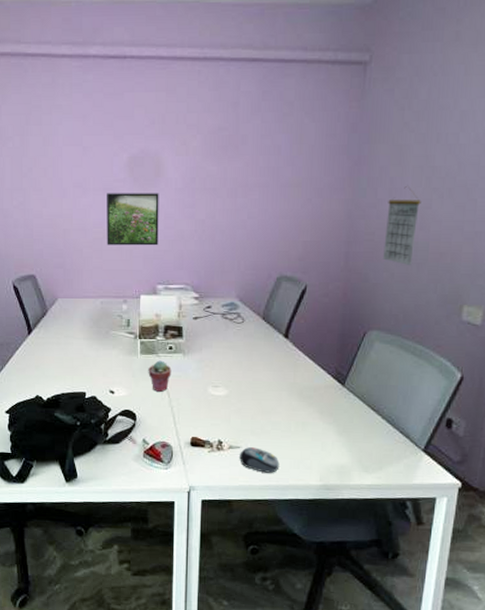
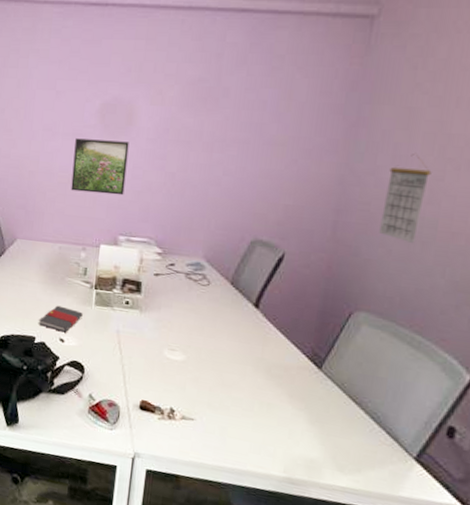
book: none [87,359,130,384] -> present [38,305,83,333]
potted succulent: present [148,360,172,392] -> none [101,314,127,348]
computer mouse: present [239,447,280,473] -> none [192,420,238,454]

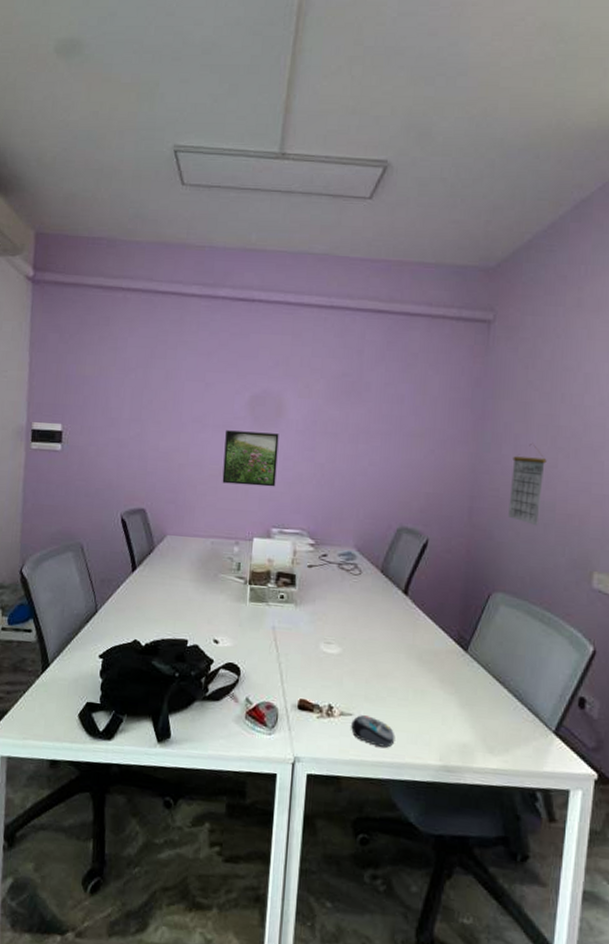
book: present [38,305,83,333] -> none [190,604,237,633]
computer mouse: none [192,420,238,454] -> present [351,715,395,748]

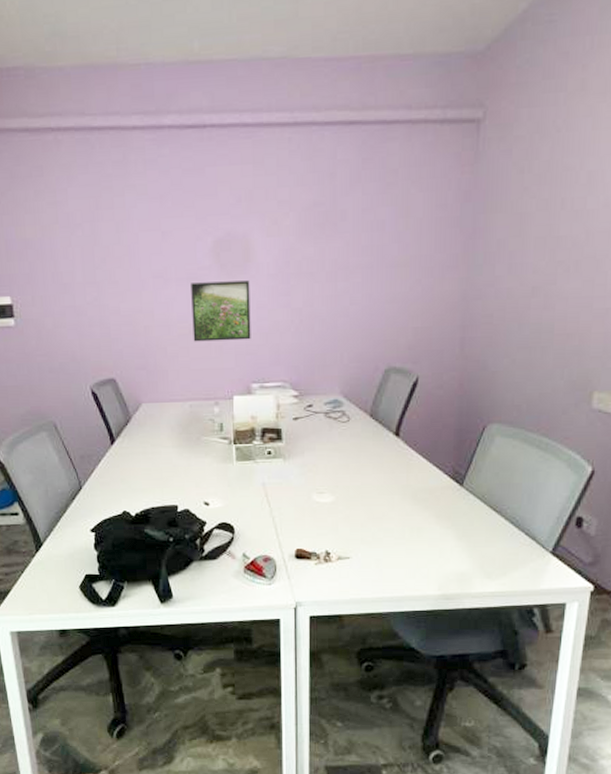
computer mouse: present [351,715,395,748] -> none [350,557,394,584]
calendar: present [508,444,547,525] -> none [503,260,545,349]

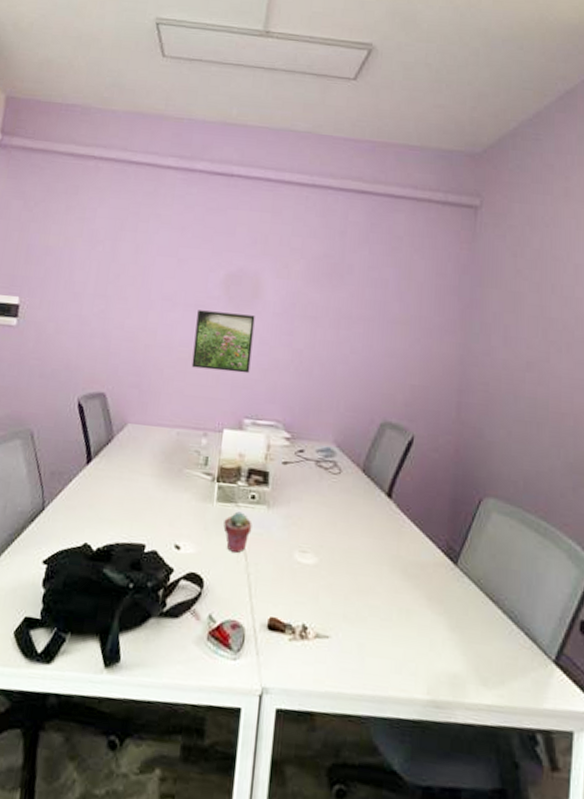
potted succulent: none [245,467,272,501] -> present [223,511,252,553]

